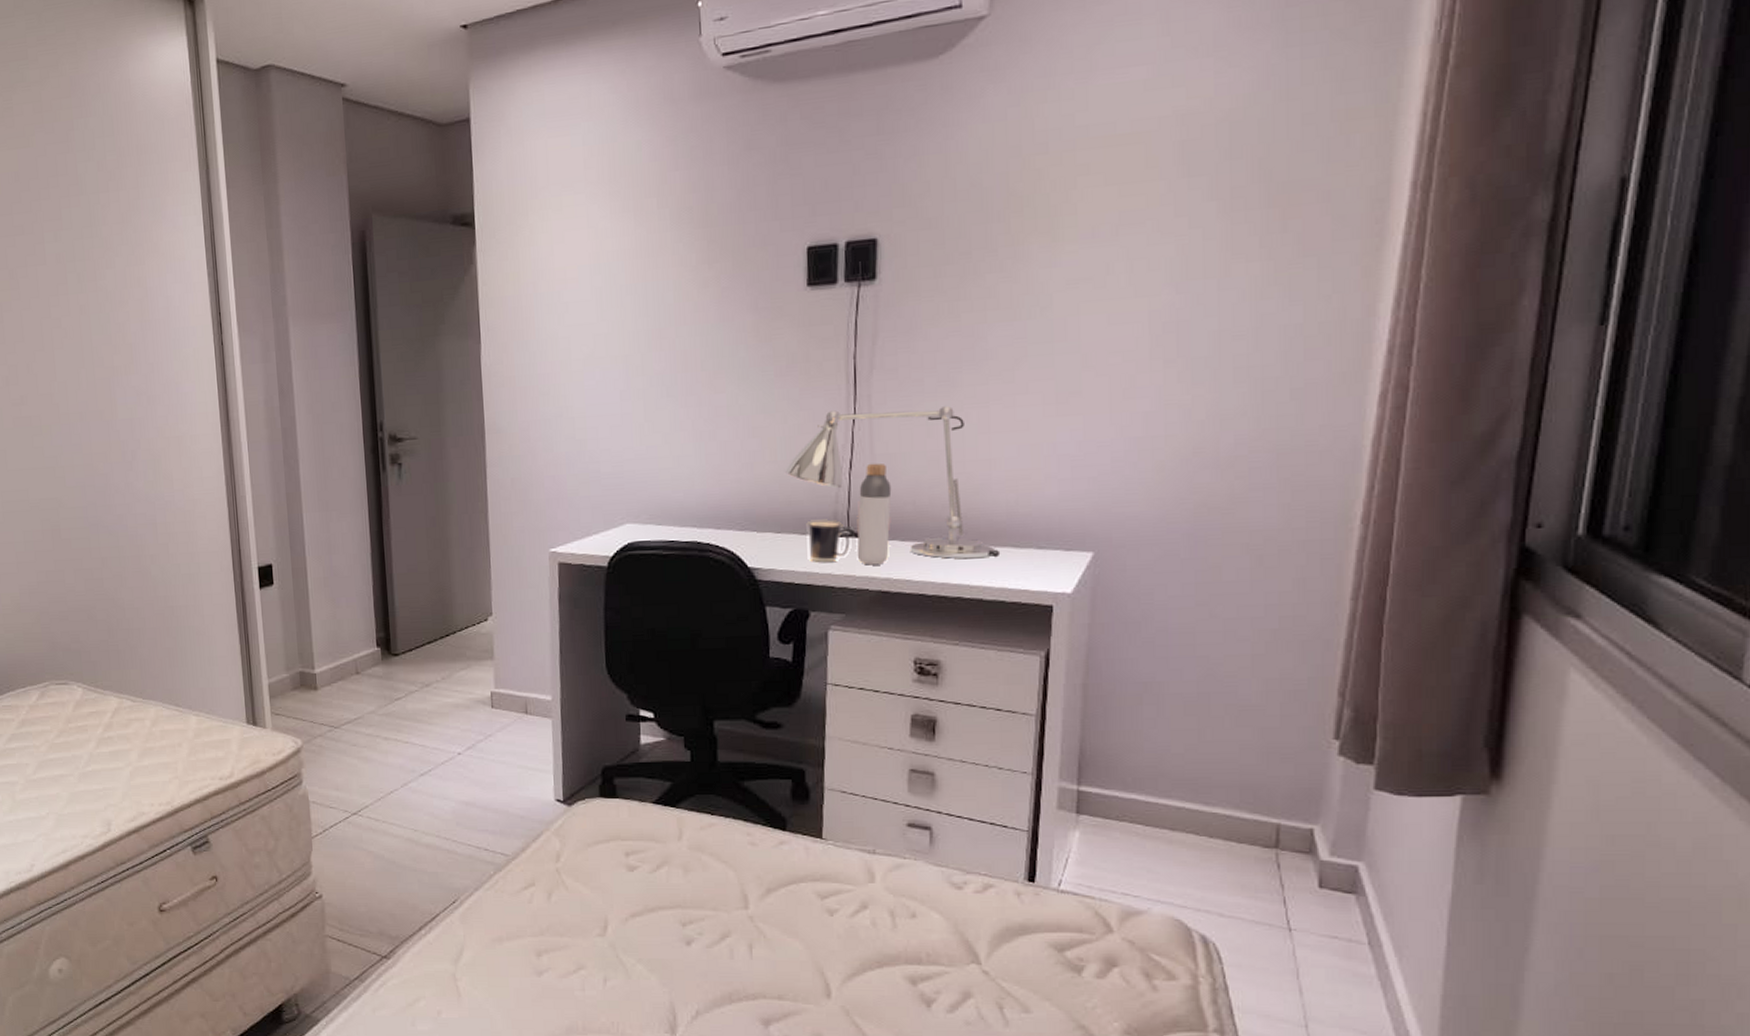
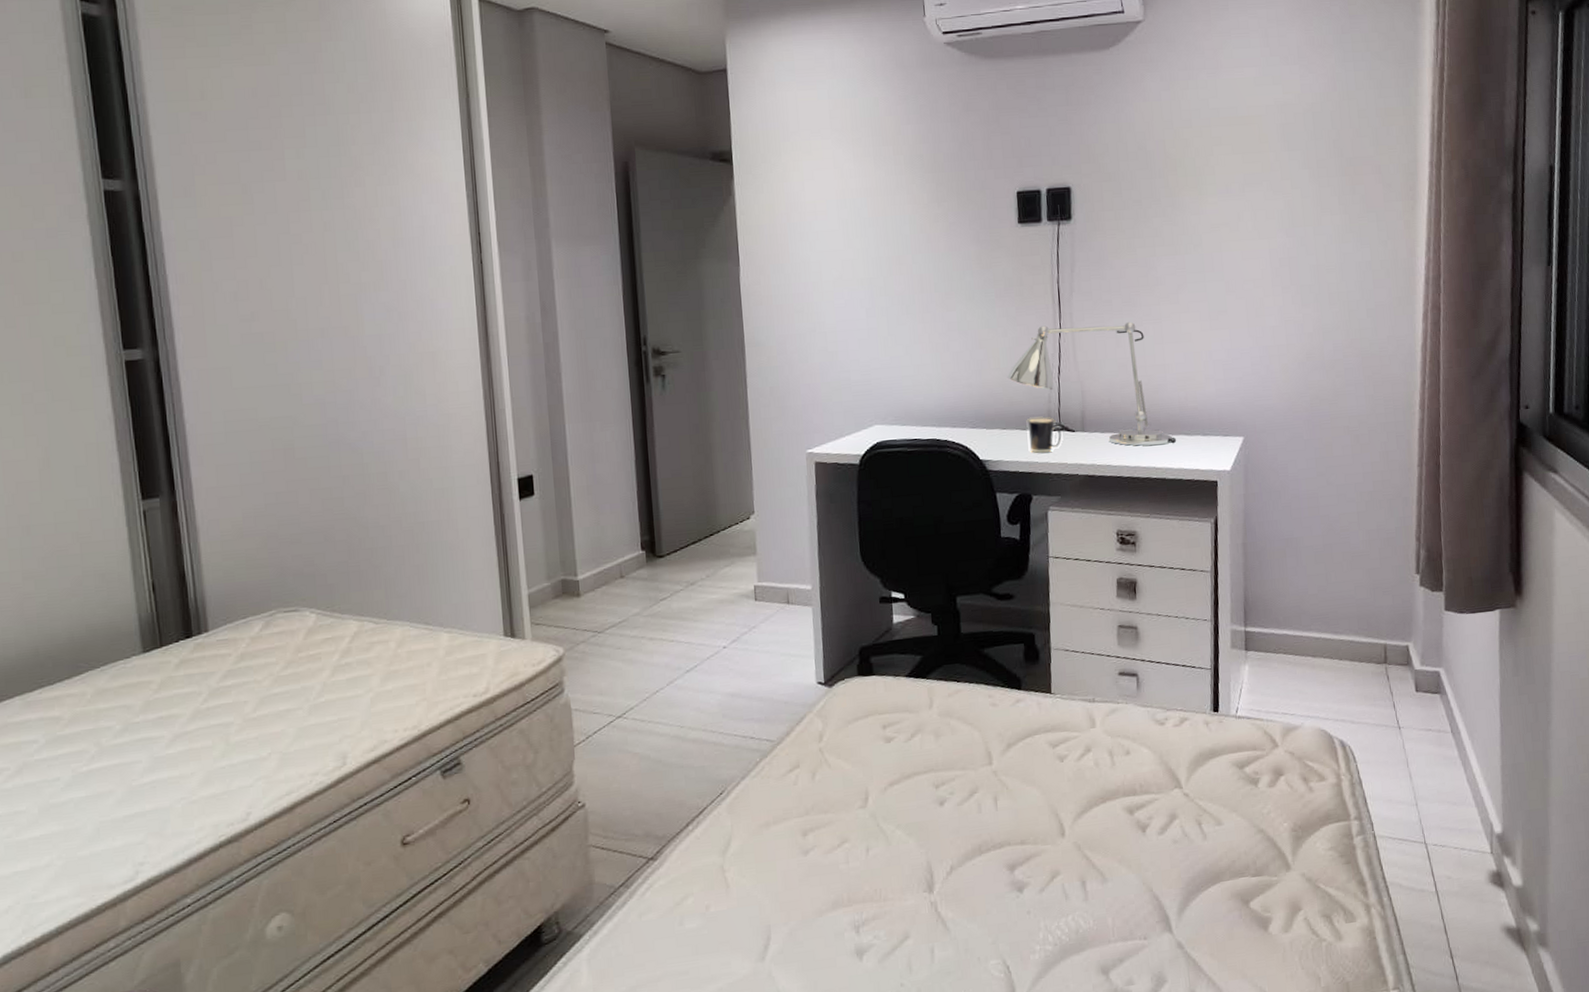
bottle: present [856,463,892,566] -> none [1067,368,1093,454]

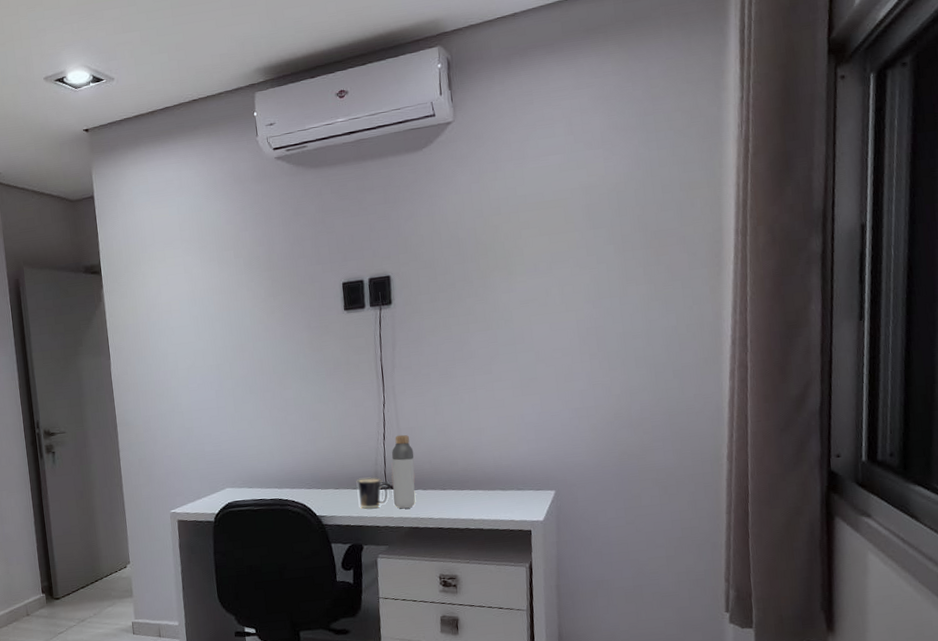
desk lamp: present [1006,321,1177,446] -> none [337,391,493,501]
bottle: none [1067,368,1093,454] -> present [391,434,416,509]

